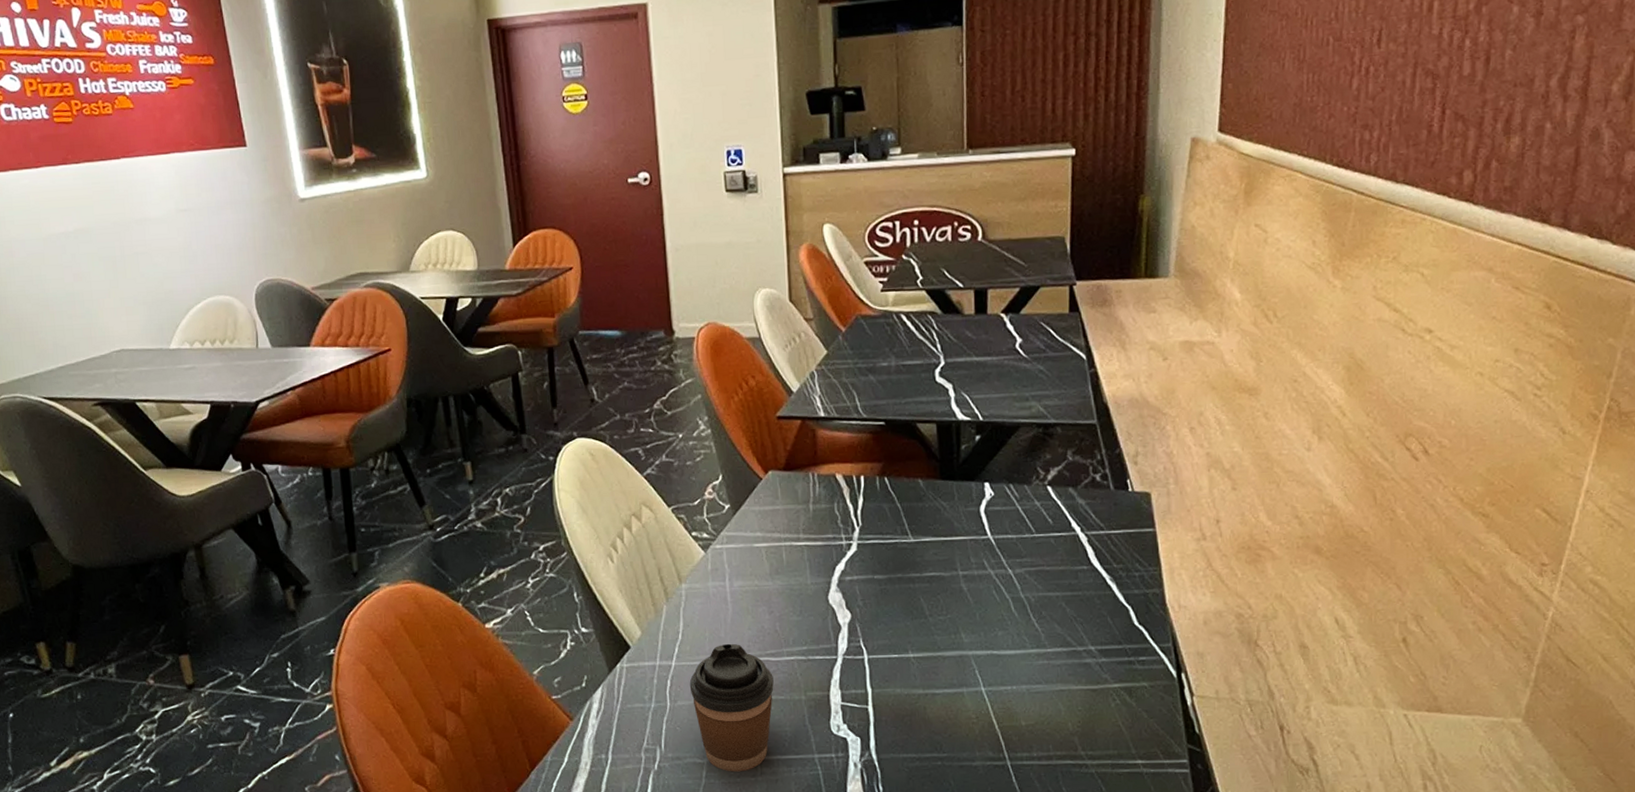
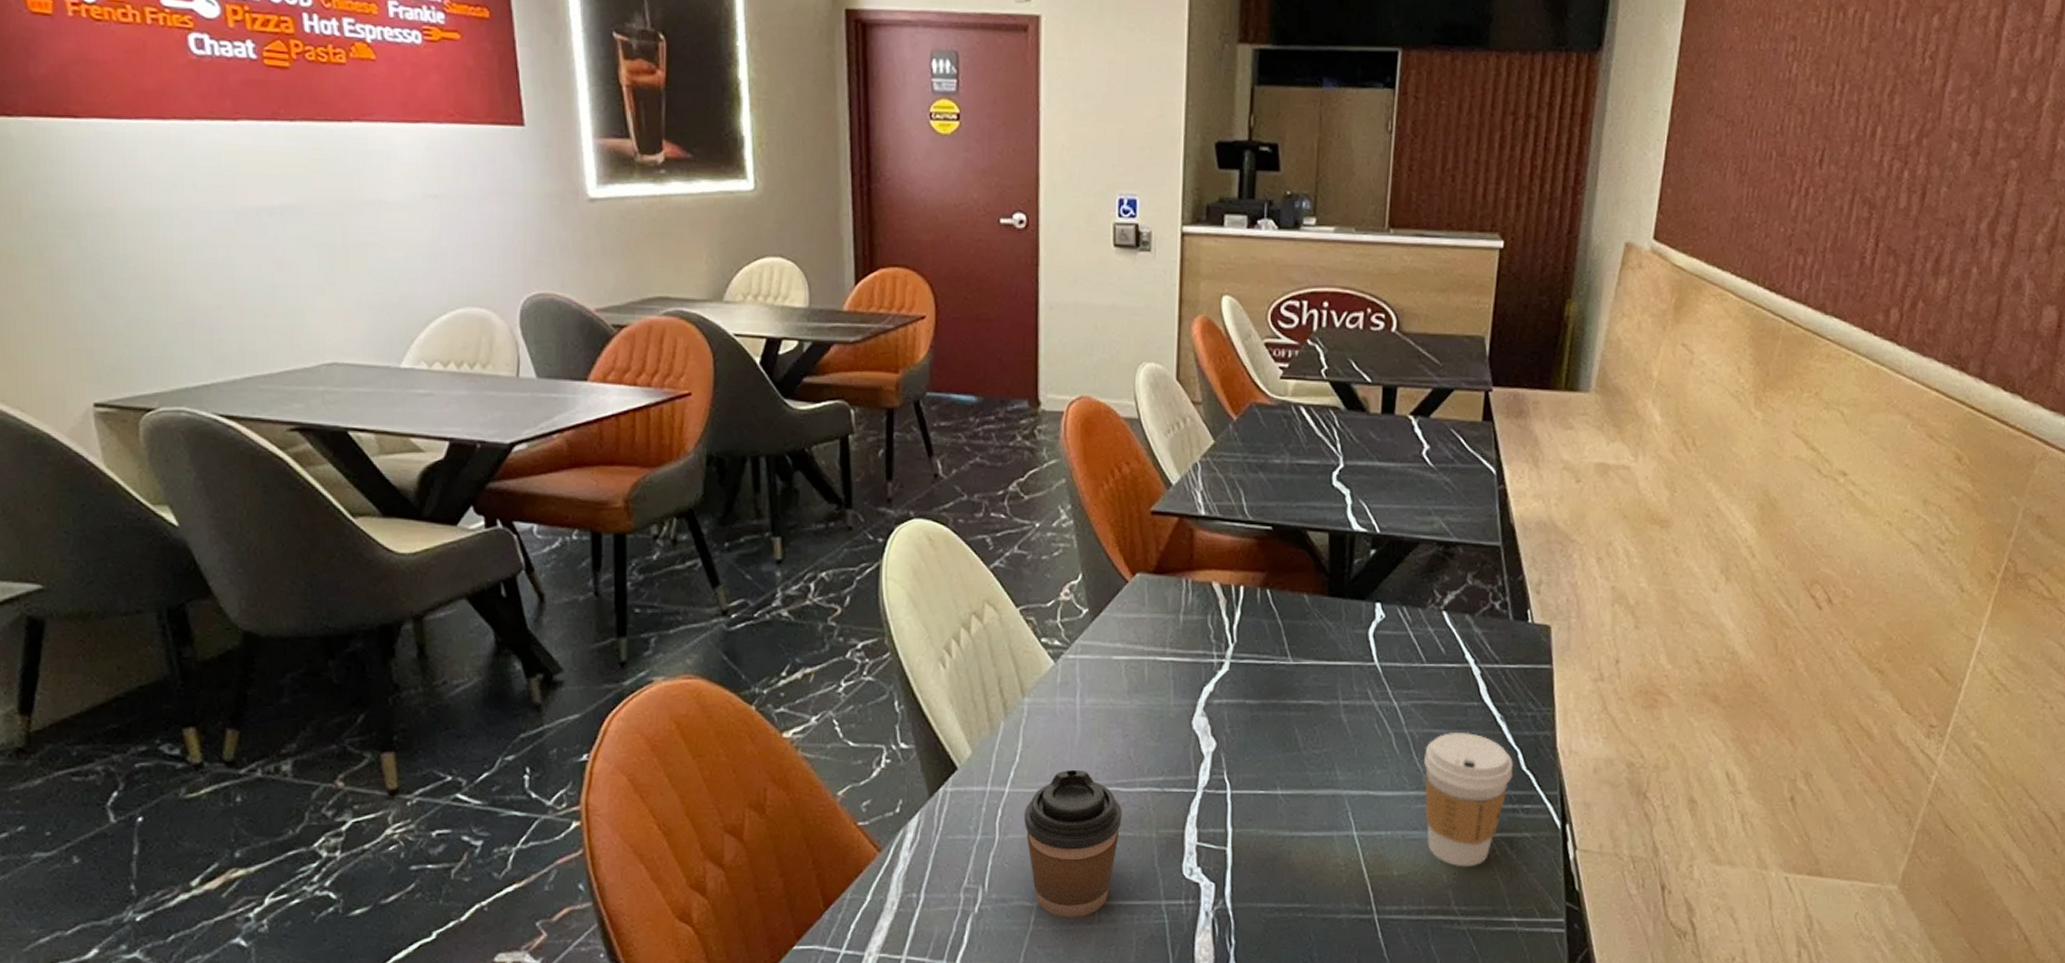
coffee cup: none [1041,594,1126,716] -> present [1424,733,1513,867]

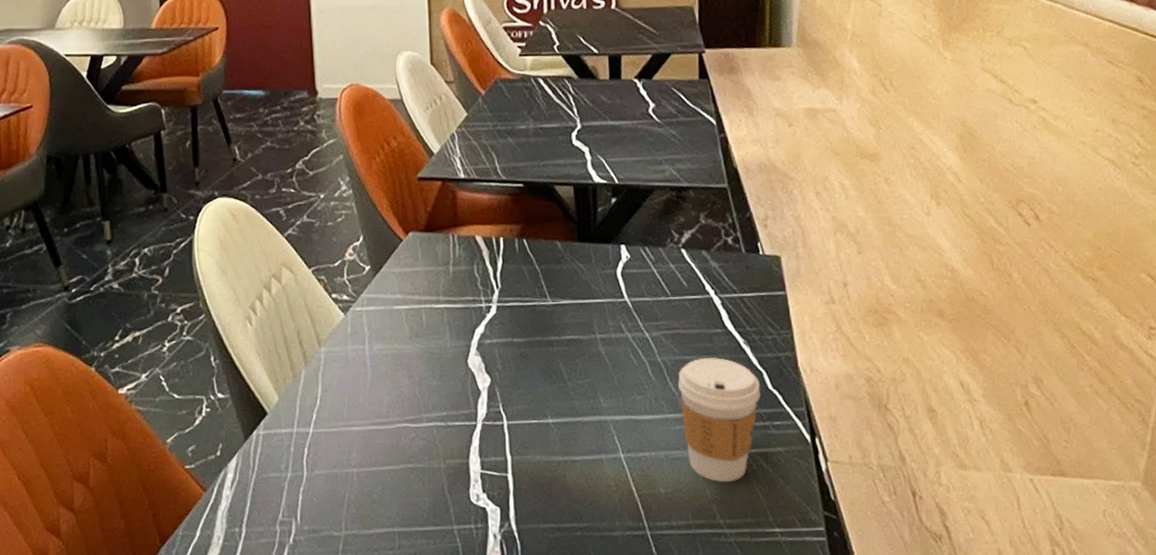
coffee cup: present [1023,769,1122,918] -> none [327,409,413,545]

